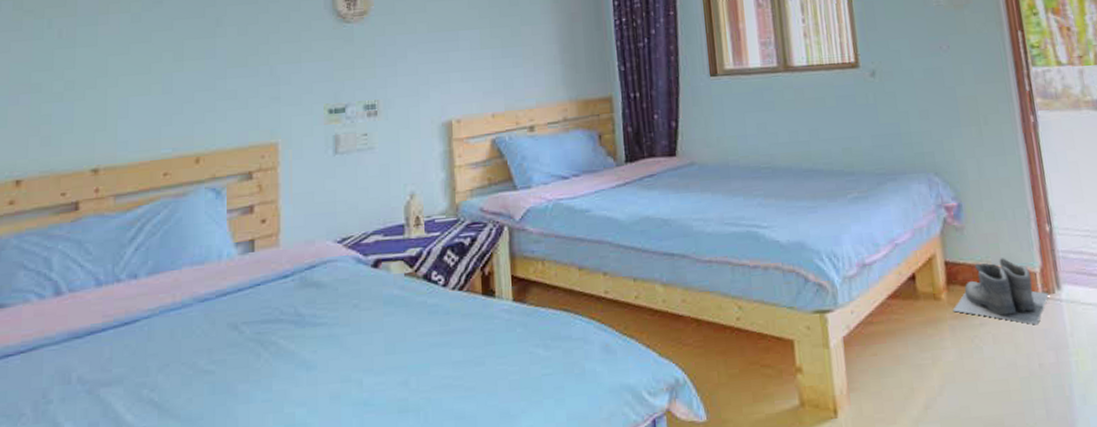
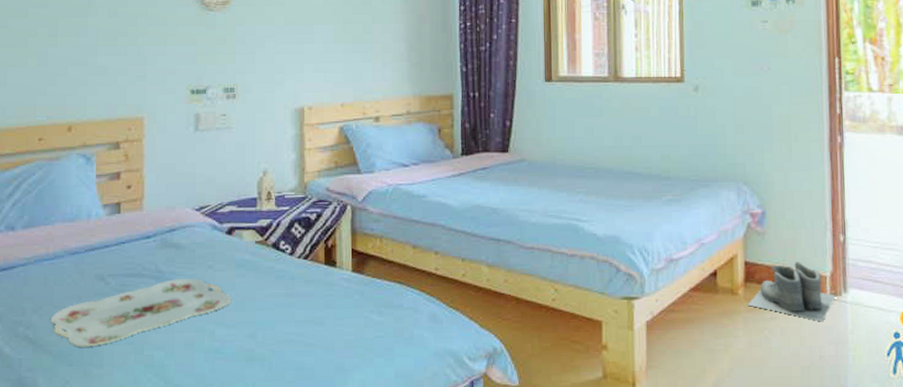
serving tray: none [178,320,380,409] -> present [51,279,231,347]

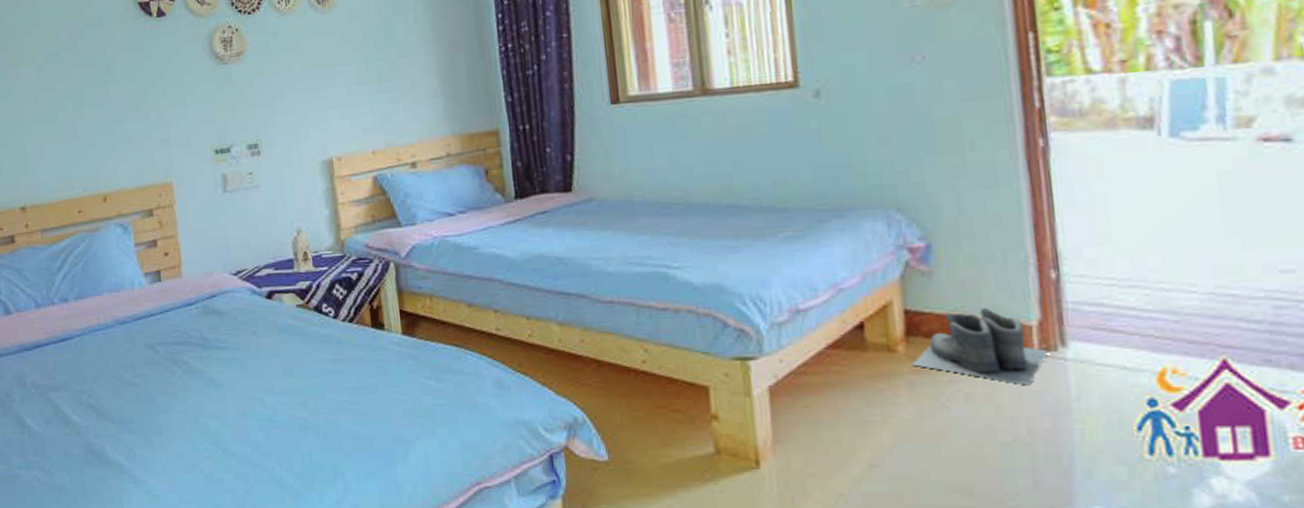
serving tray: present [51,279,231,347] -> none [109,345,279,415]

